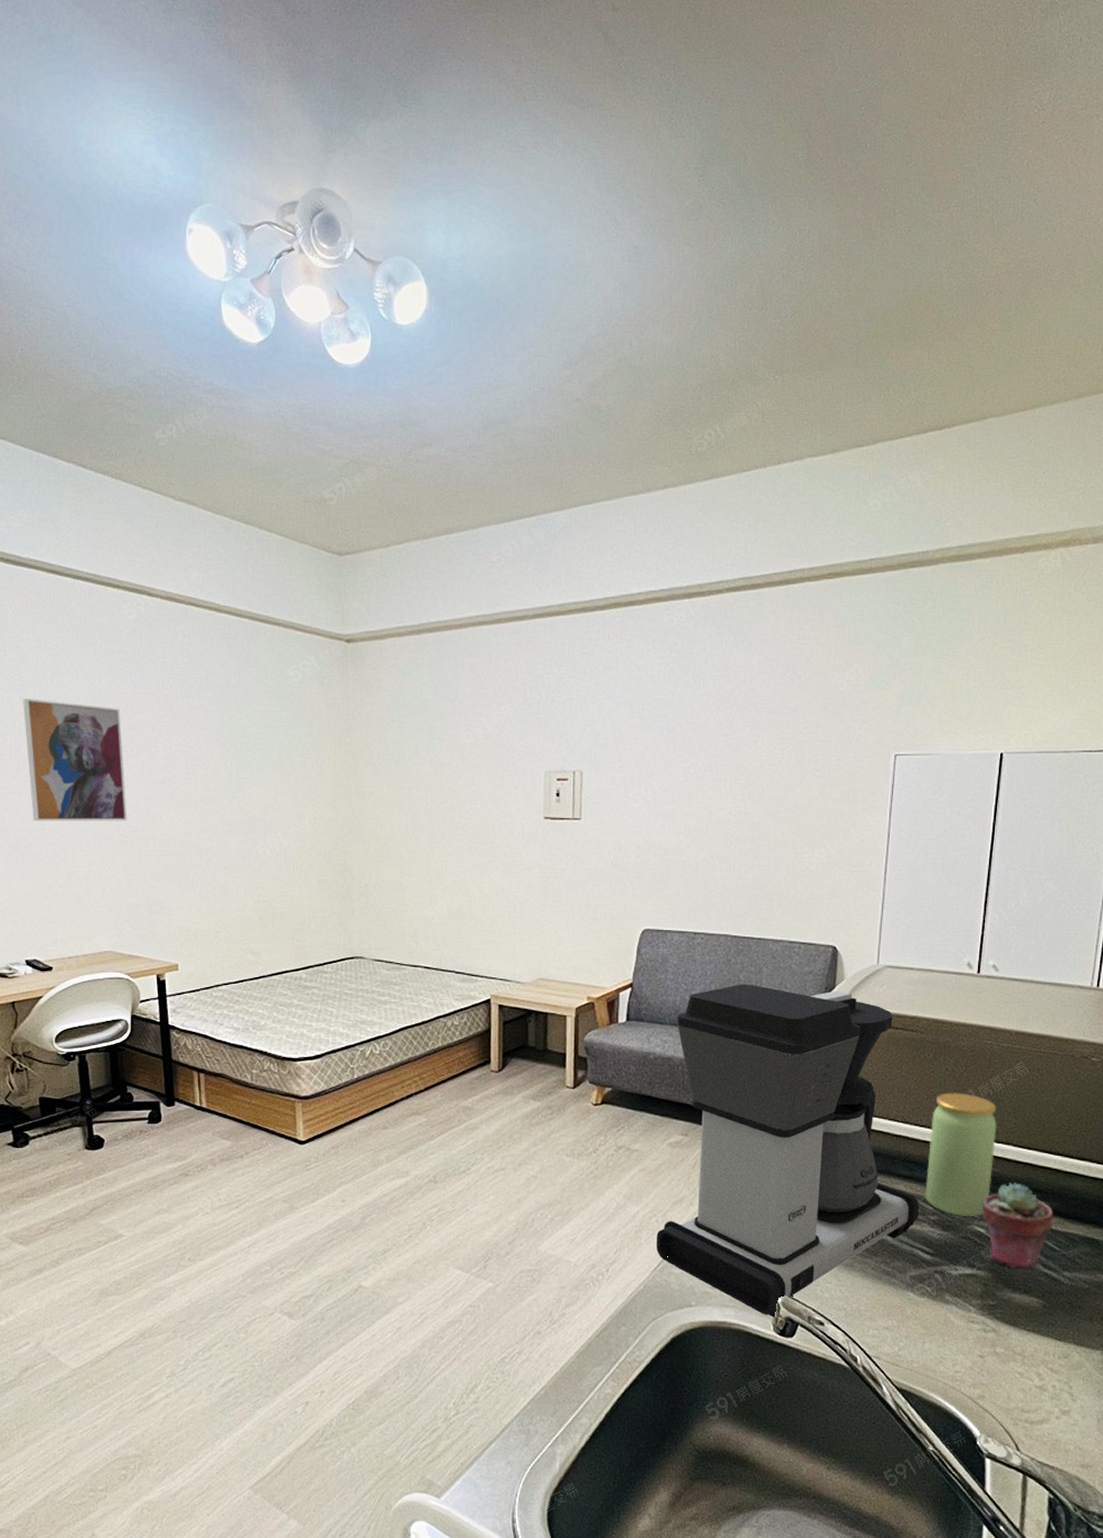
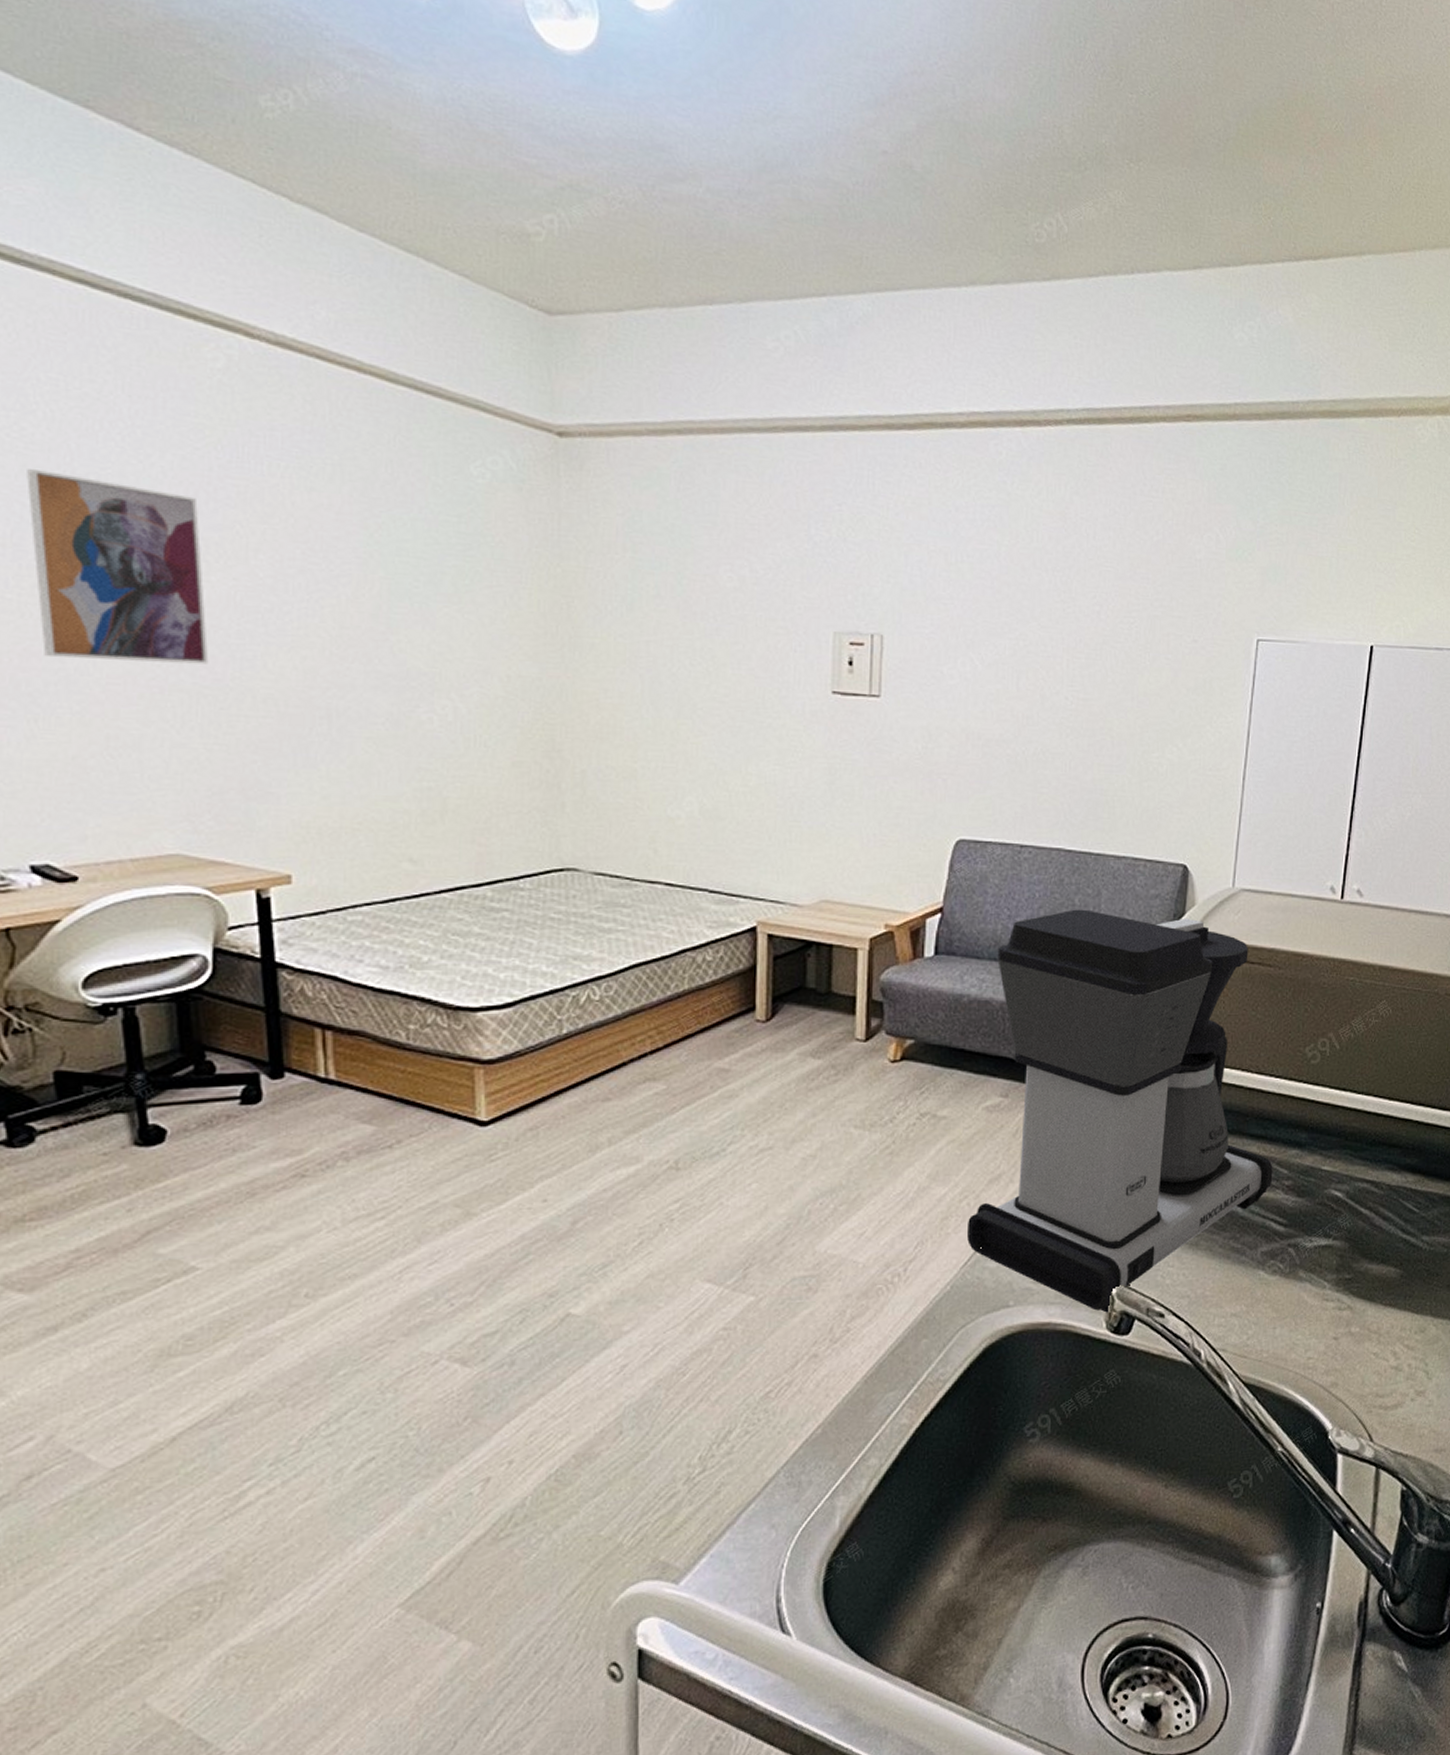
jar: present [925,1093,997,1217] -> none [1279,1037,1358,1181]
potted succulent: present [982,1182,1054,1270] -> none [1340,1138,1414,1237]

